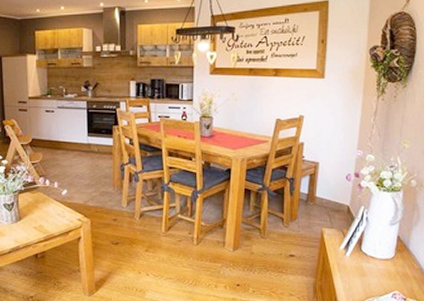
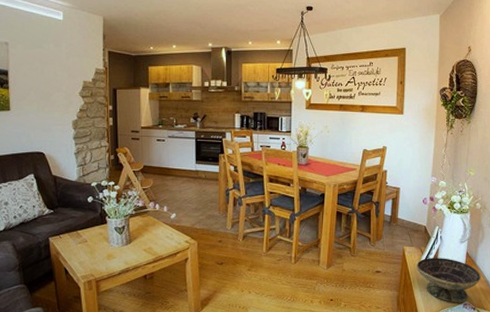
decorative bowl: none [337,241,414,292] -> present [416,258,481,302]

